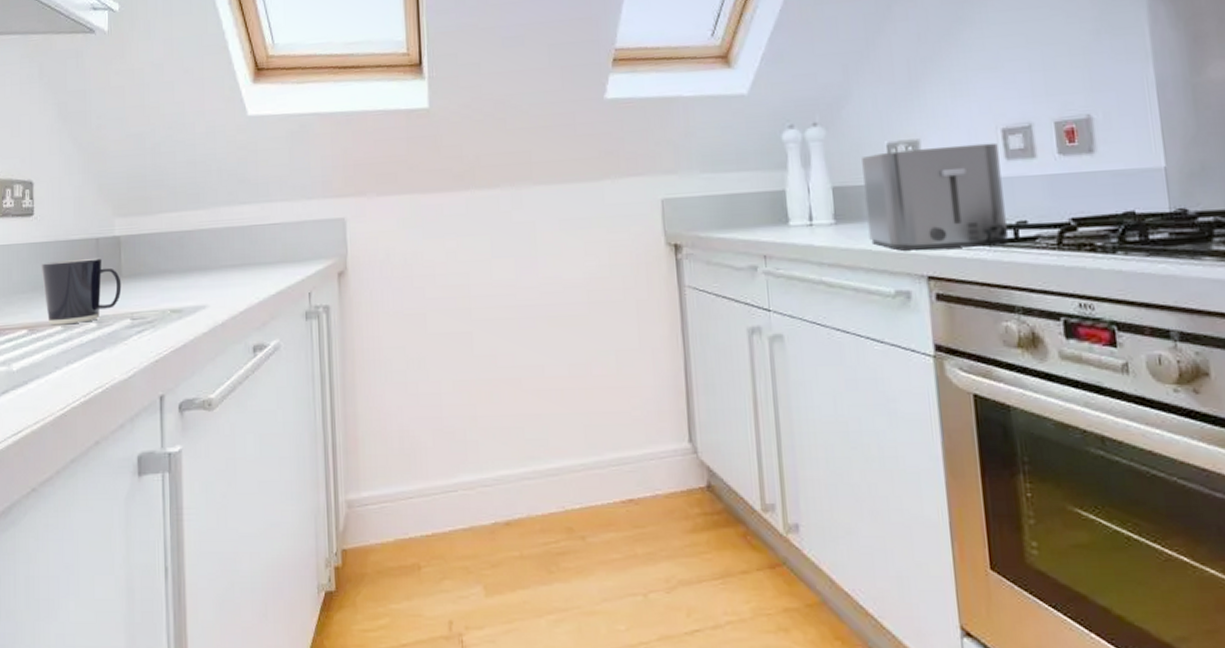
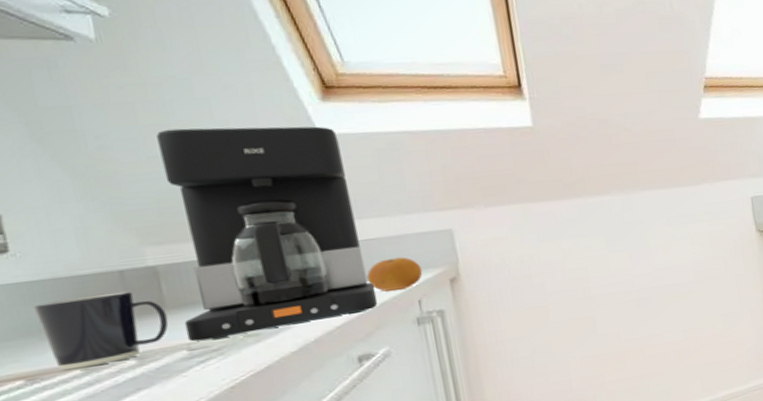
coffee maker: none [132,107,275,312] -> present [156,126,377,342]
fruit: none [269,244,316,280] -> present [366,257,423,292]

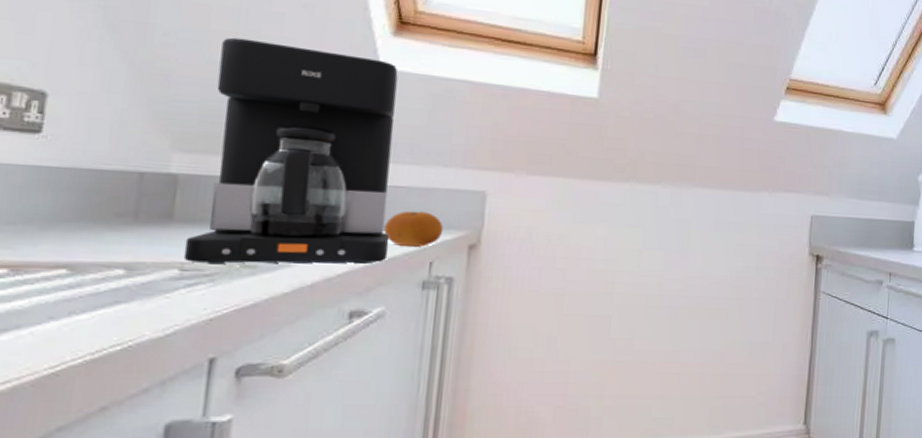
mug: present [32,290,169,371] -> none [43,191,172,268]

